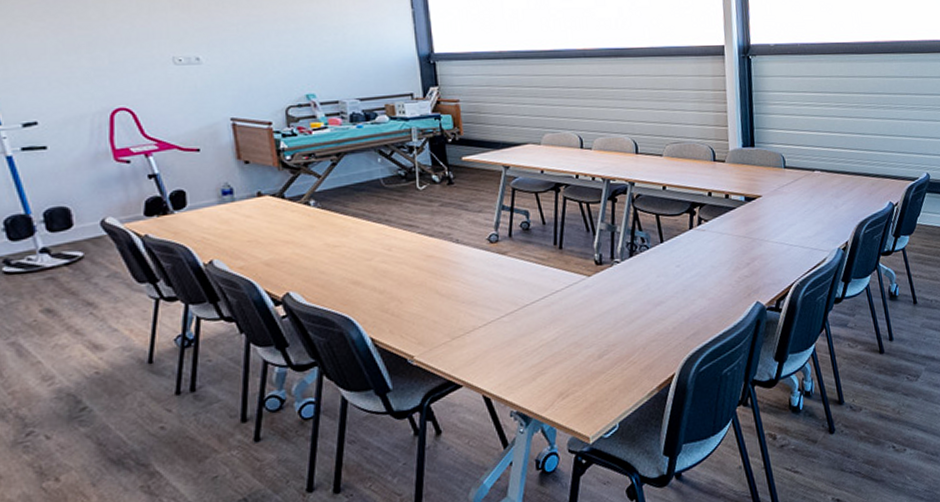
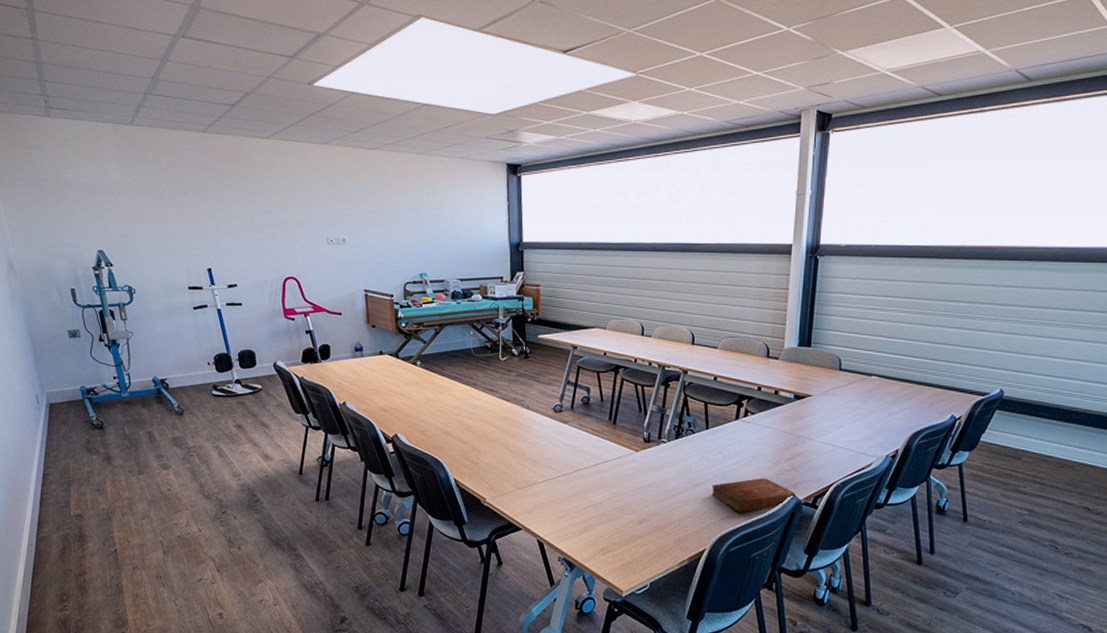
bible: none [673,287,761,328] -> present [711,478,797,513]

